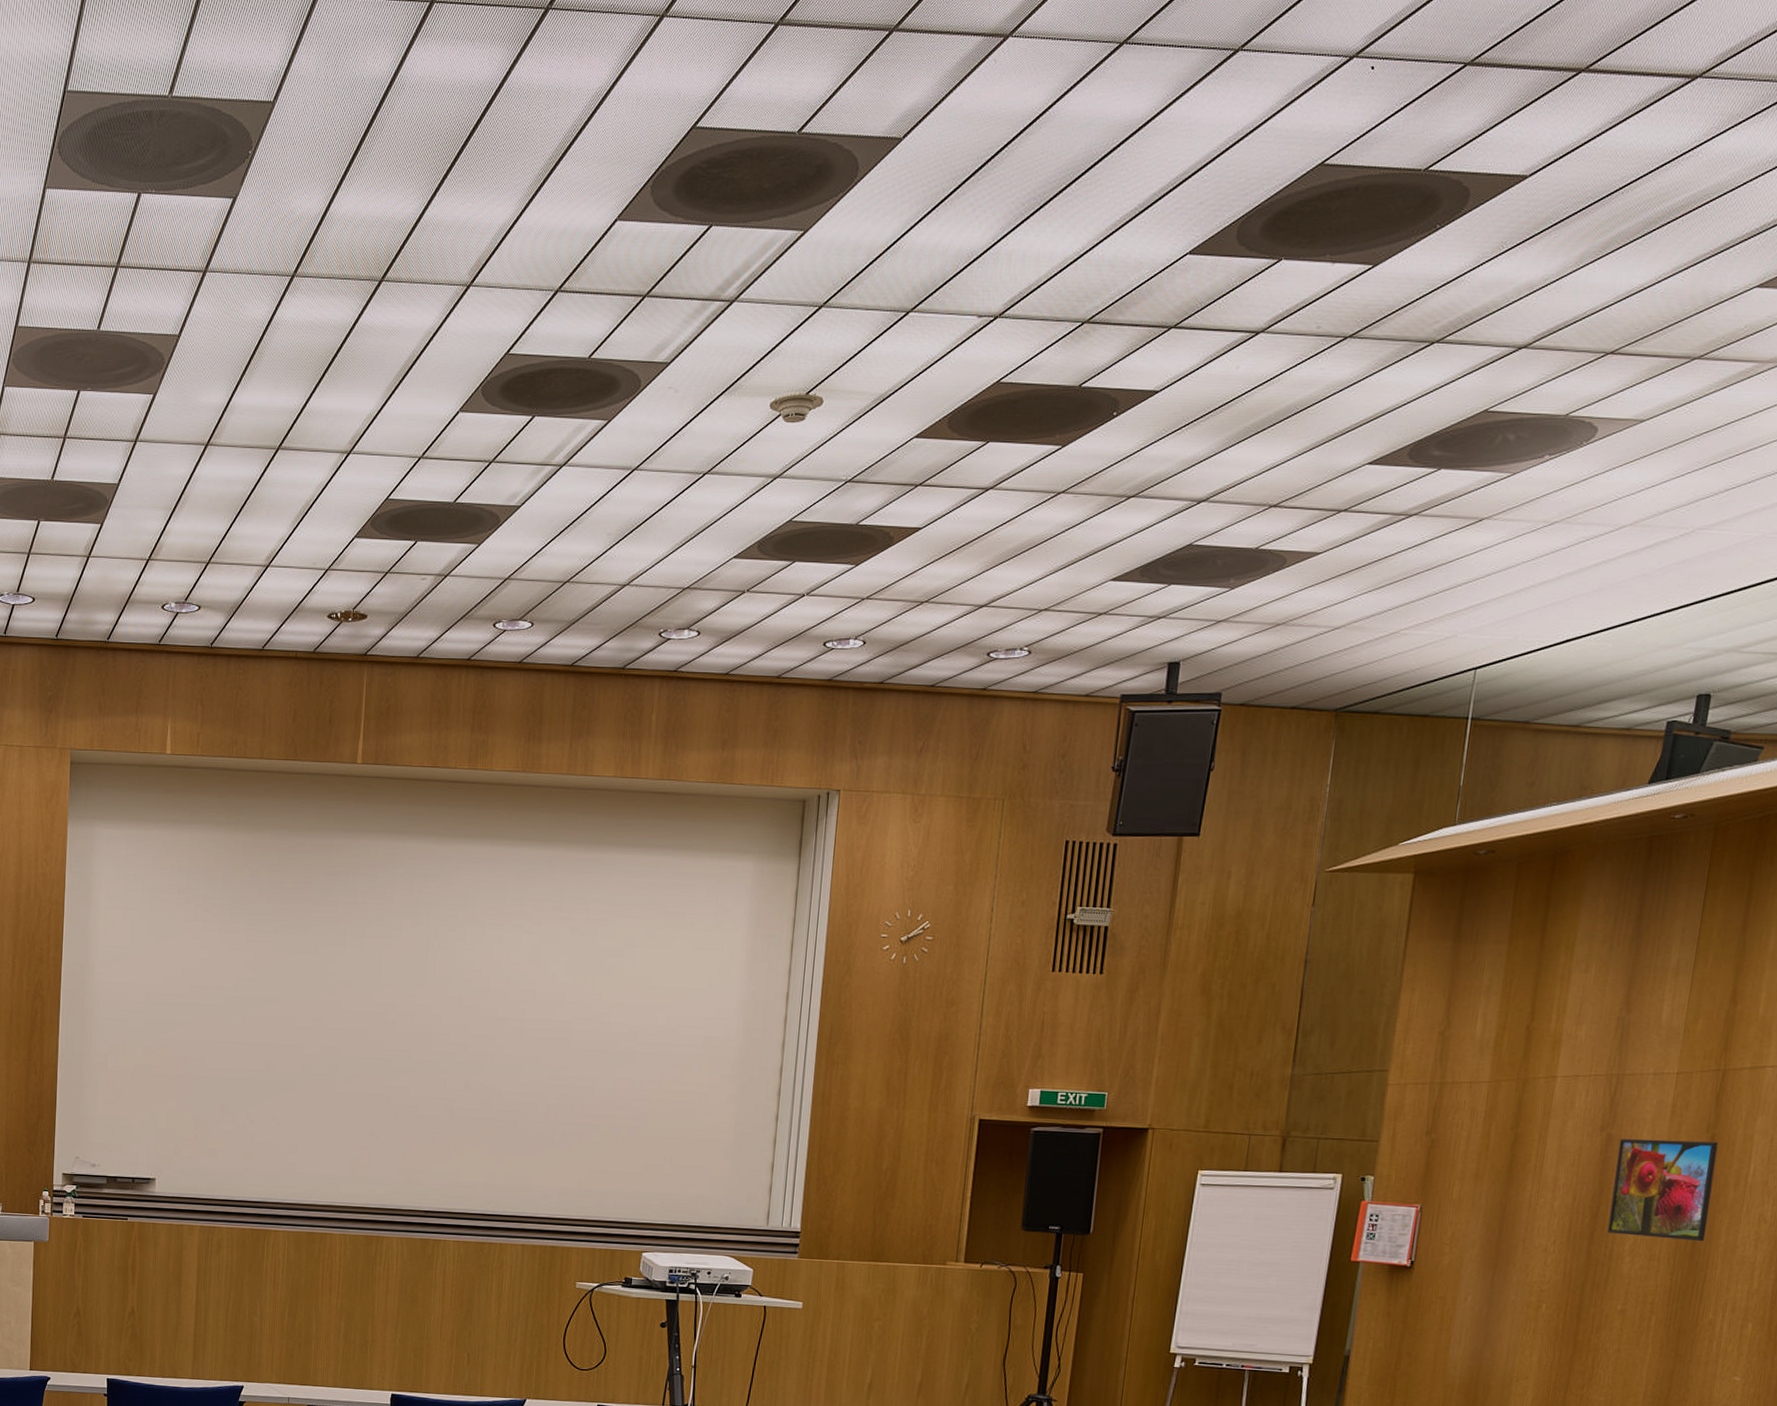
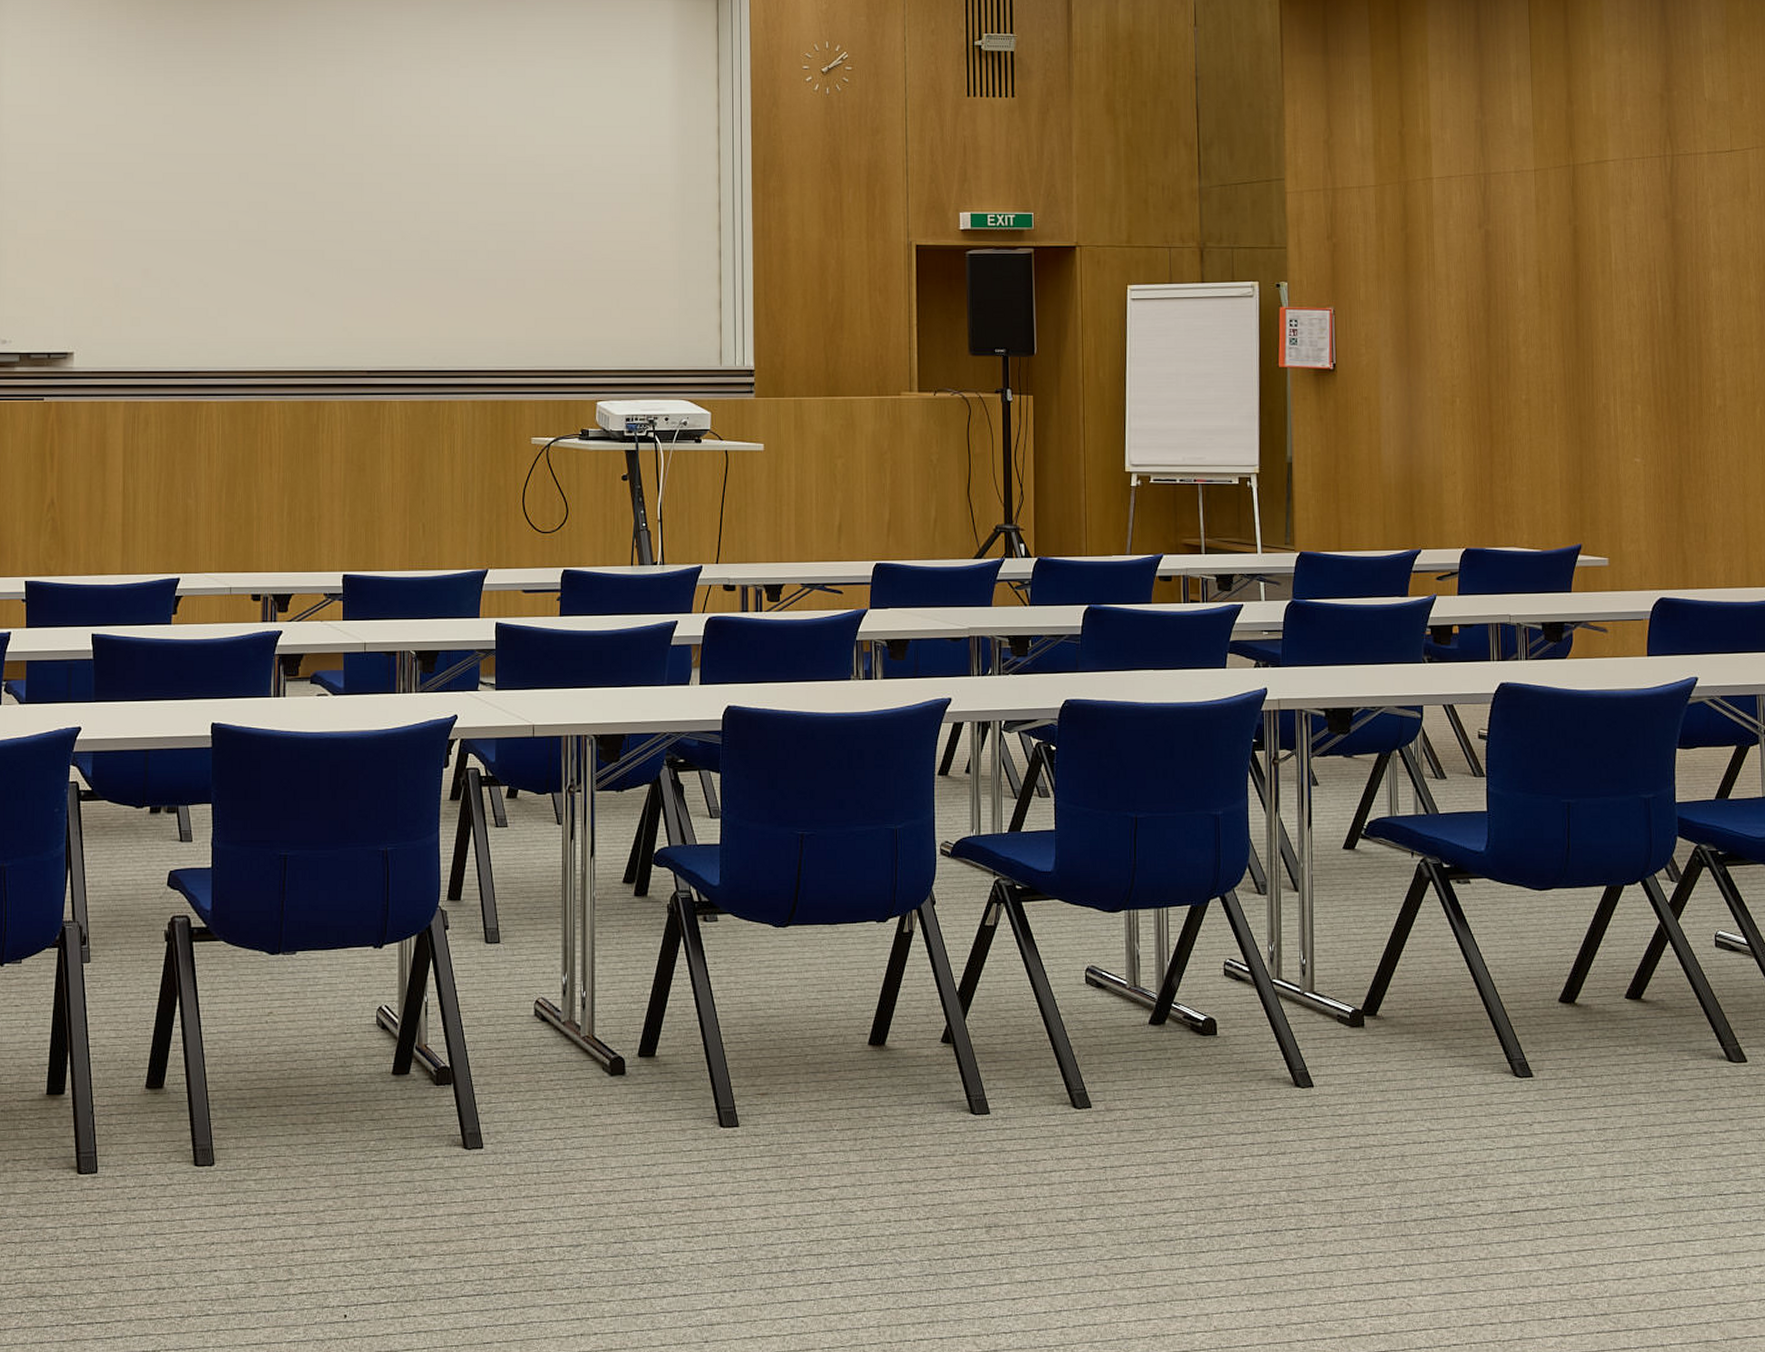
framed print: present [1607,1139,1719,1242] -> none [1496,233,1586,329]

